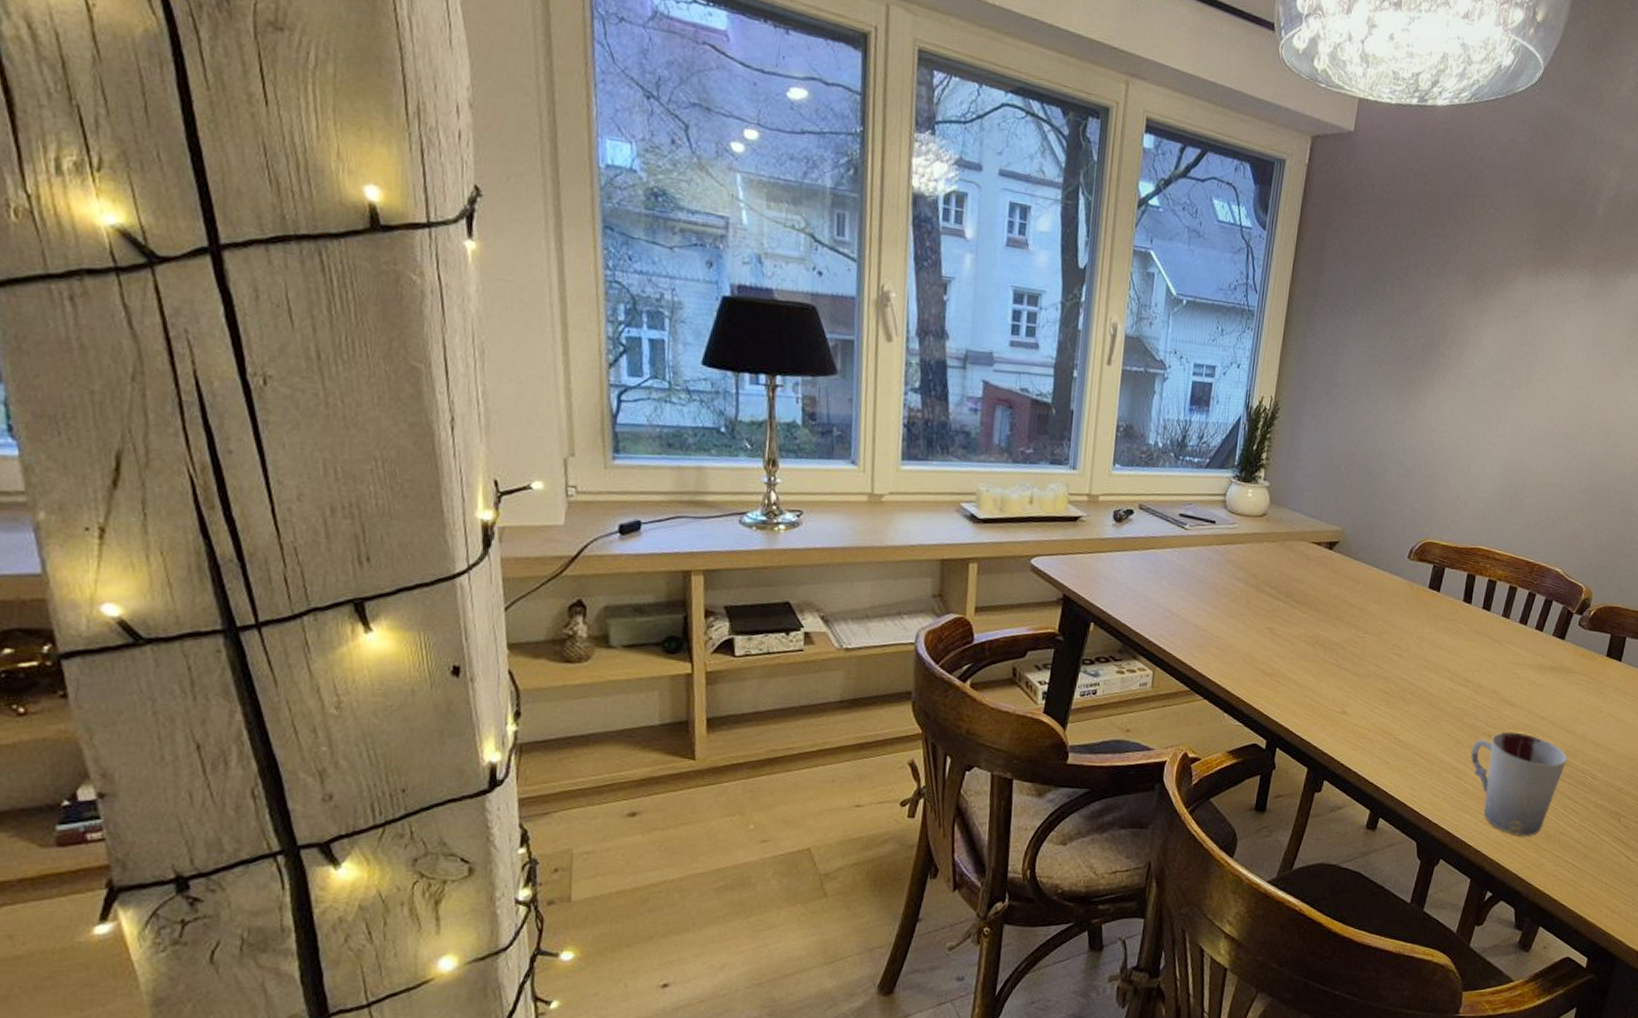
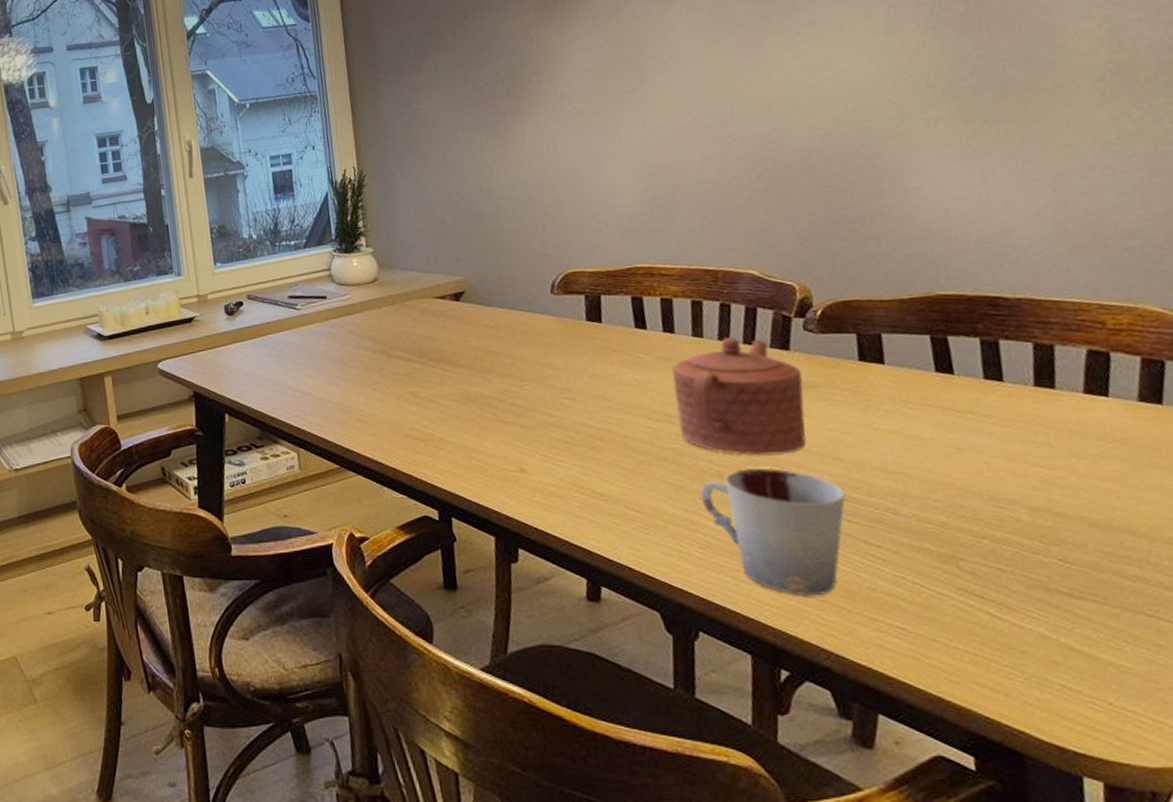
teapot: none [1472,622,1568,724] -> present [672,337,806,456]

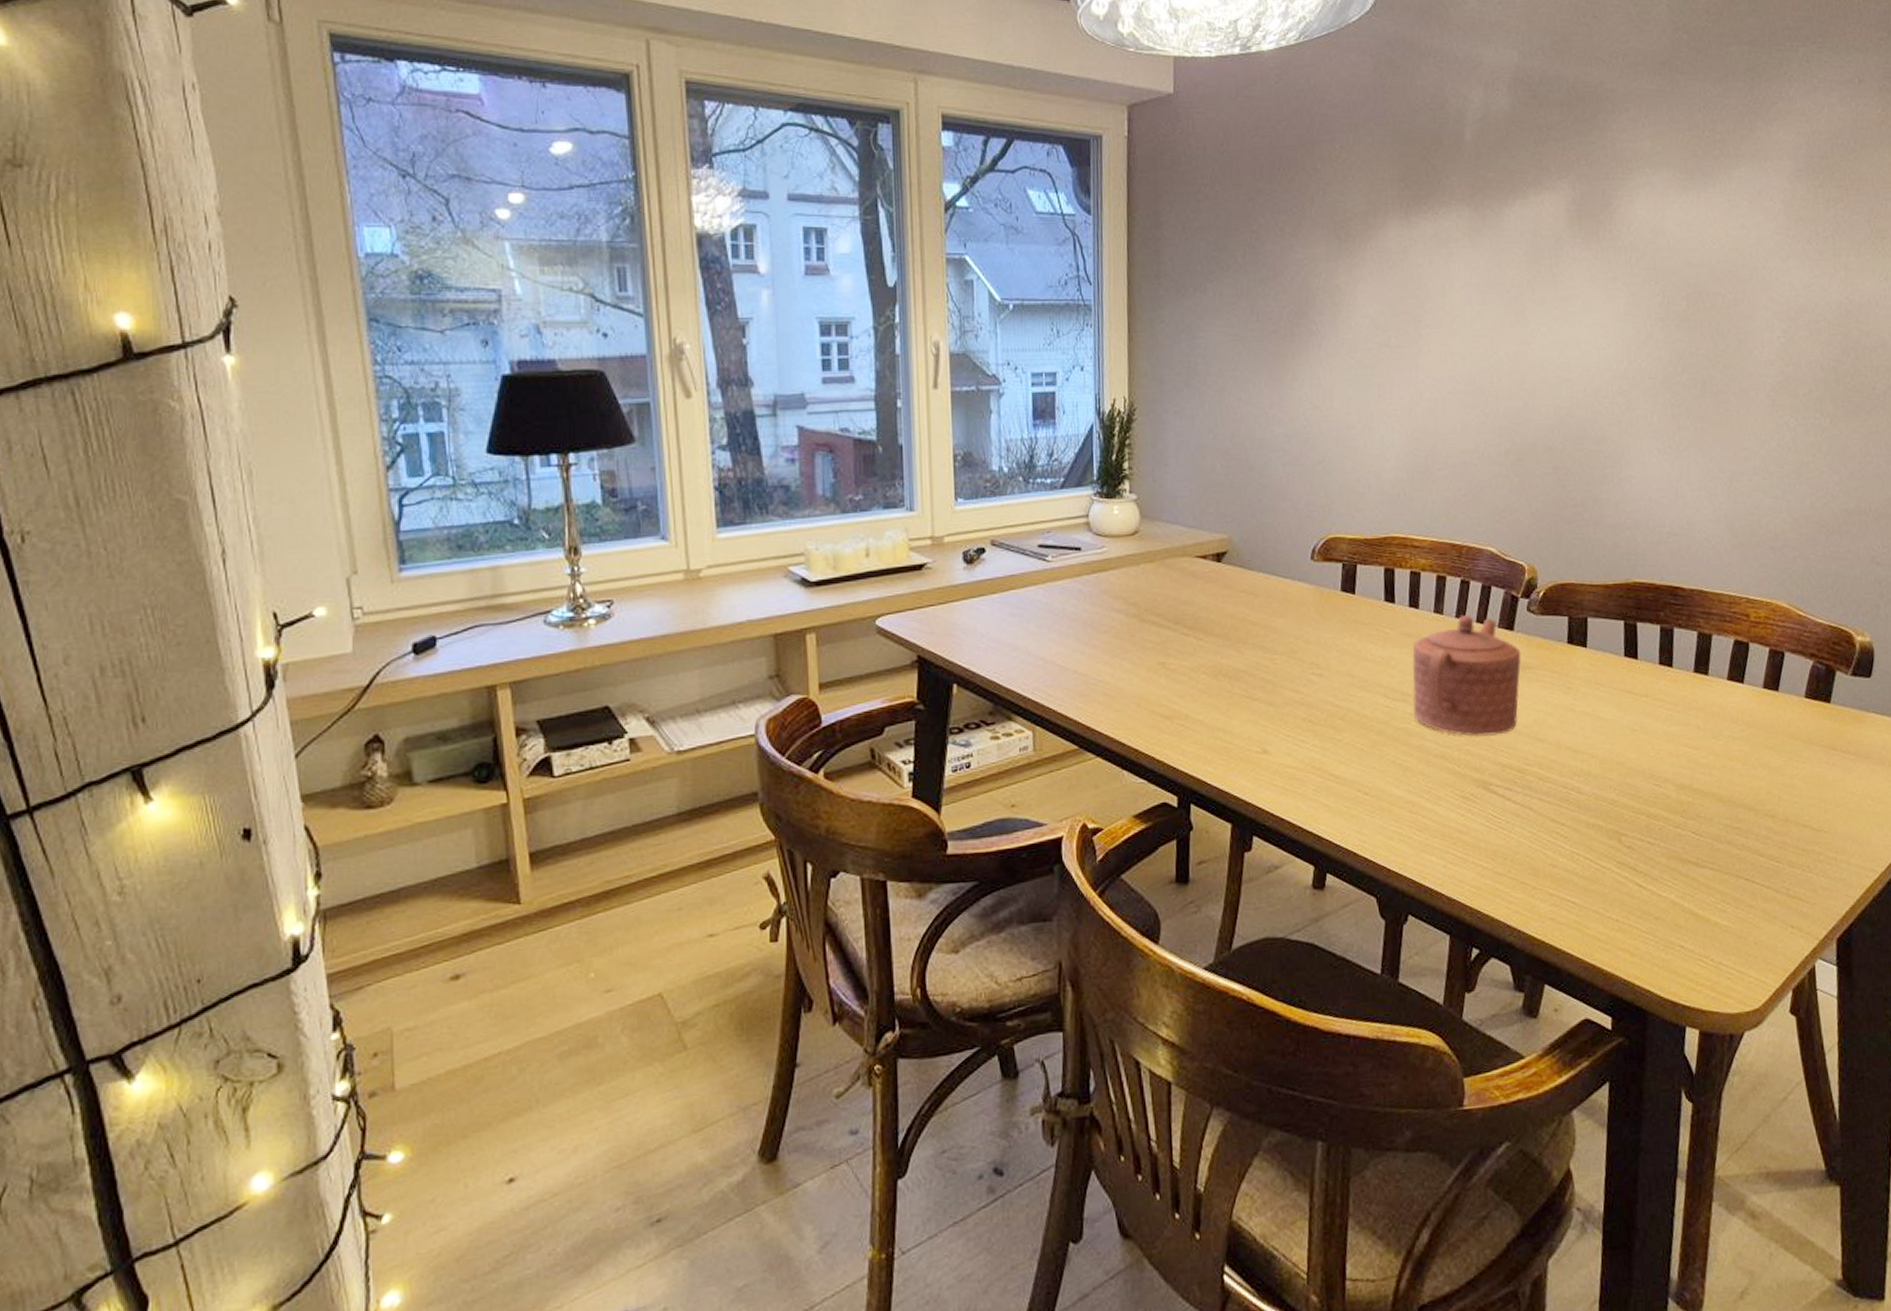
cup: present [700,468,846,597] -> none [1424,748,1542,875]

